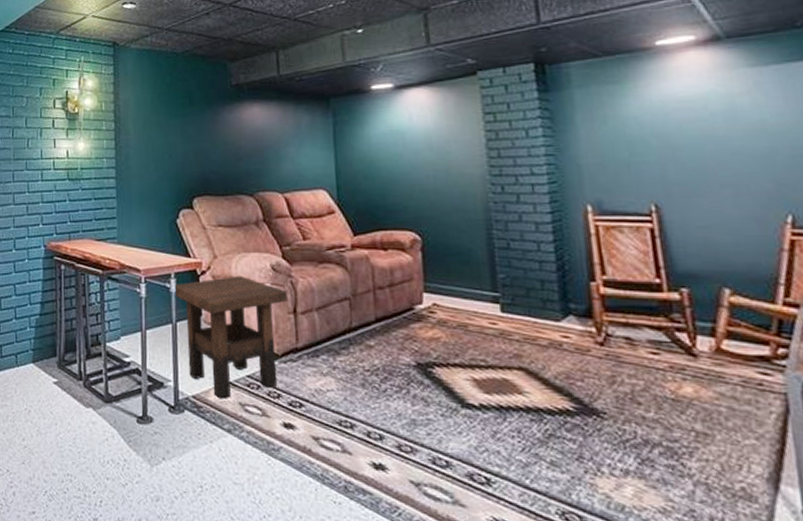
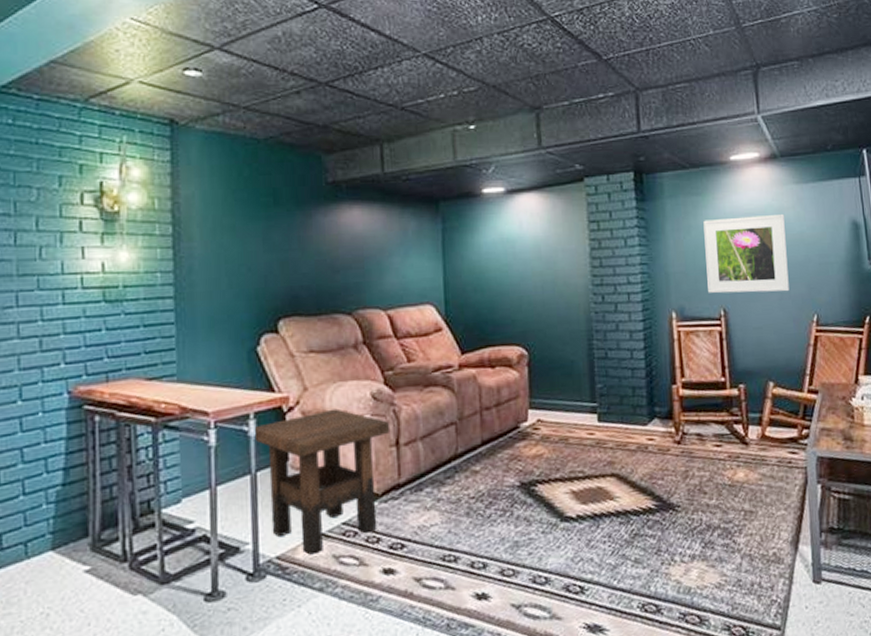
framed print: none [623,100,748,188] -> present [703,213,789,294]

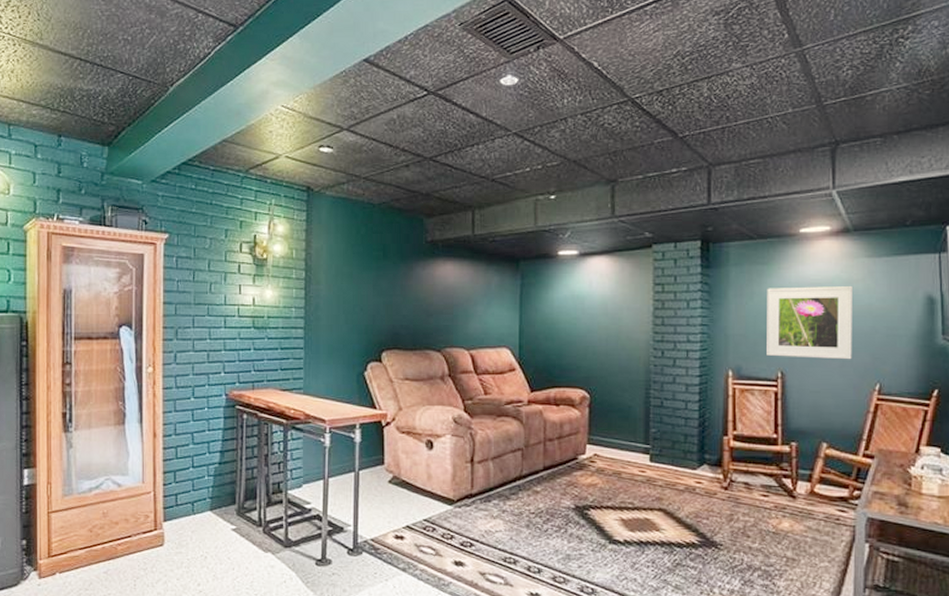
side table: present [253,408,391,555] -> none [358,427,467,541]

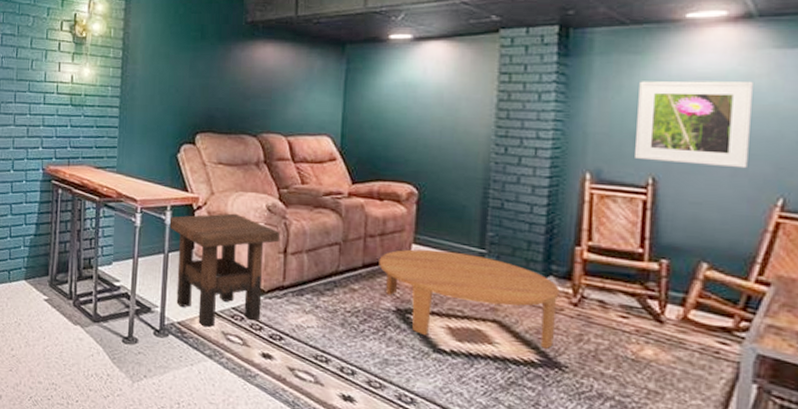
side table: none [358,427,467,541] -> present [168,213,281,327]
coffee table: none [558,448,713,530] -> present [379,249,560,349]

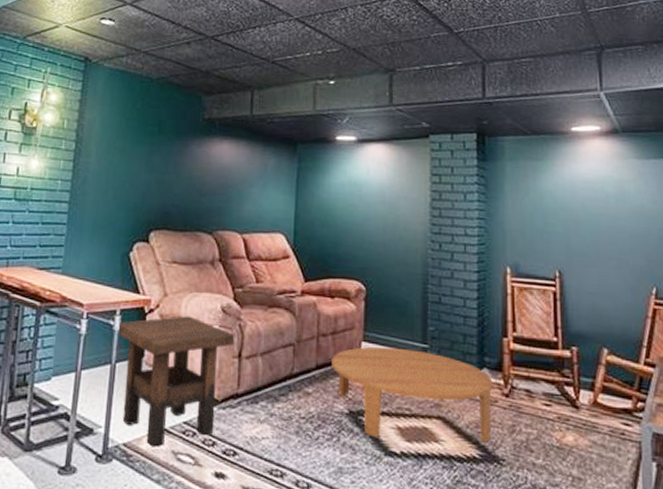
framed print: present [635,80,753,169] -> none [542,184,628,262]

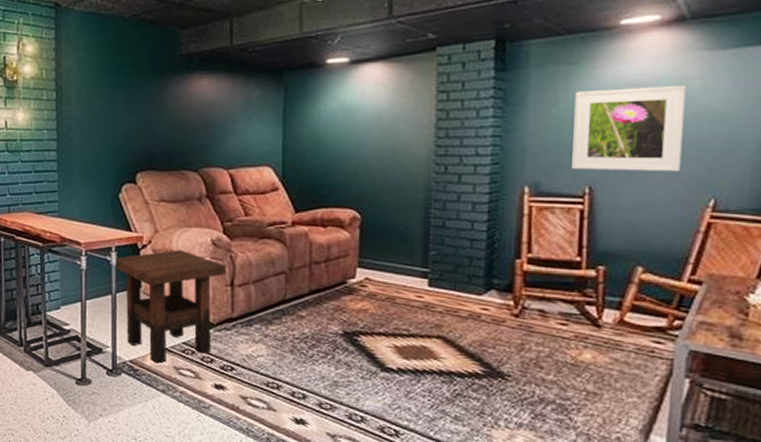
coffee table: present [331,346,493,442] -> none [325,272,501,360]
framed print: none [542,184,628,262] -> present [572,84,686,172]

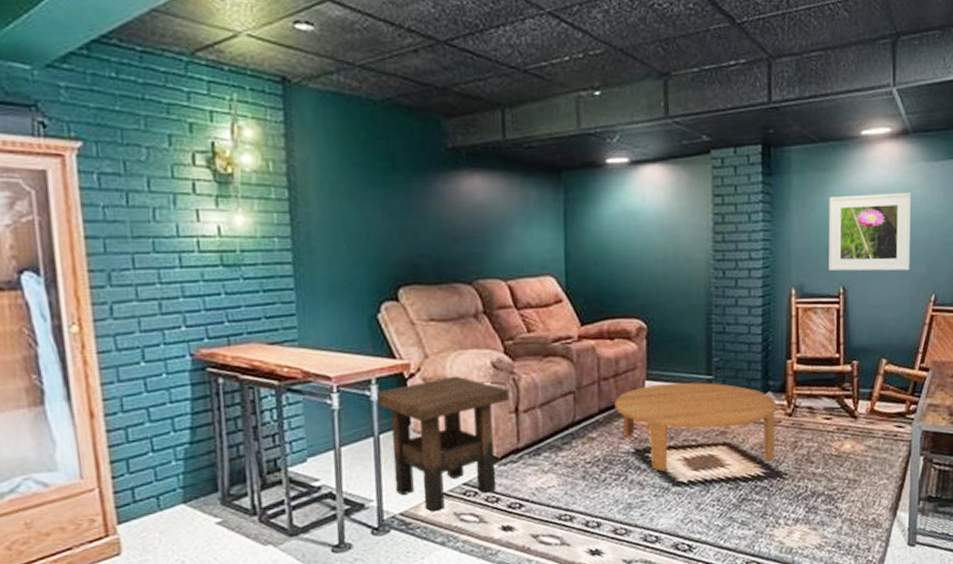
coffee table: none [325,272,501,360] -> present [614,382,777,472]

